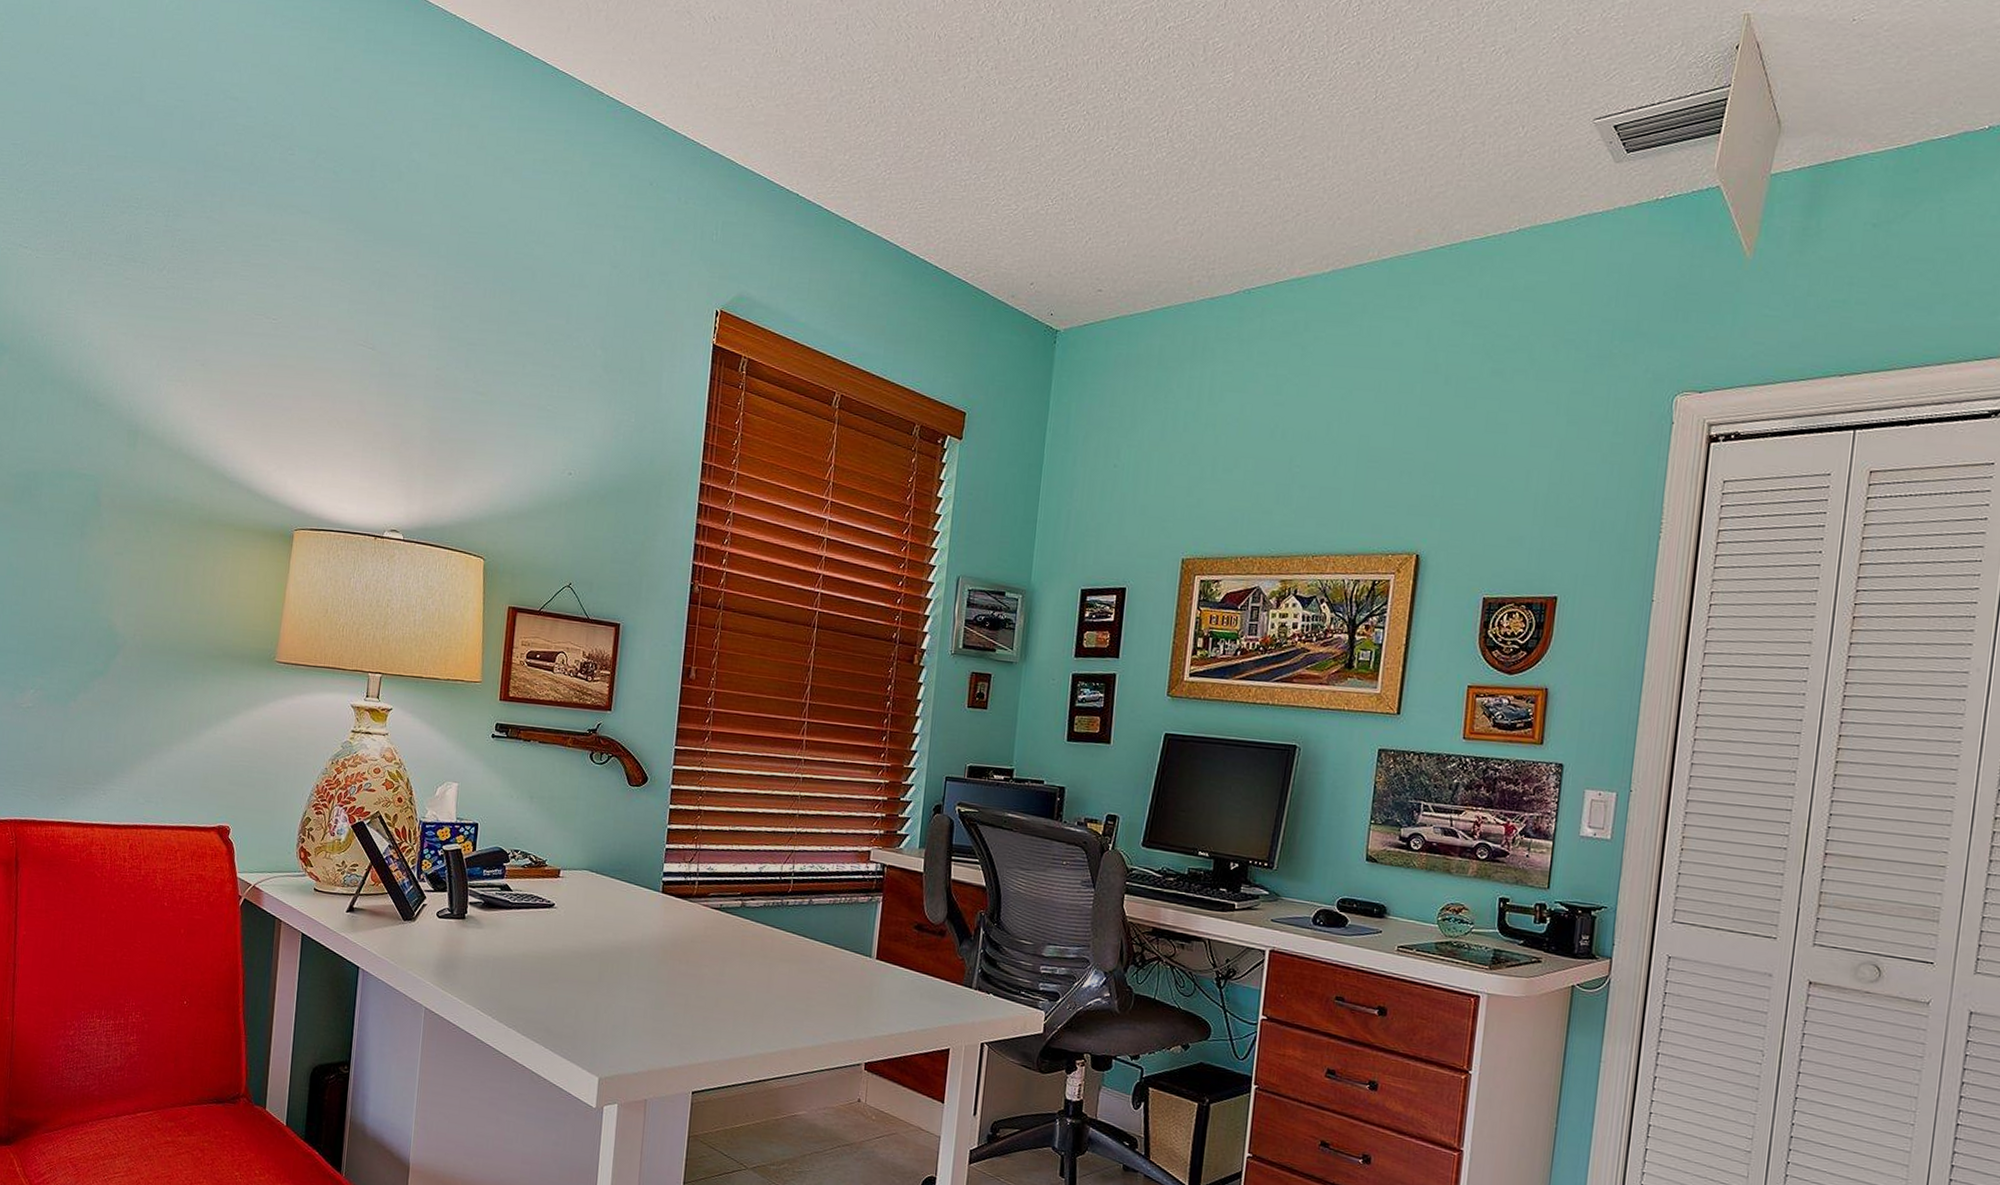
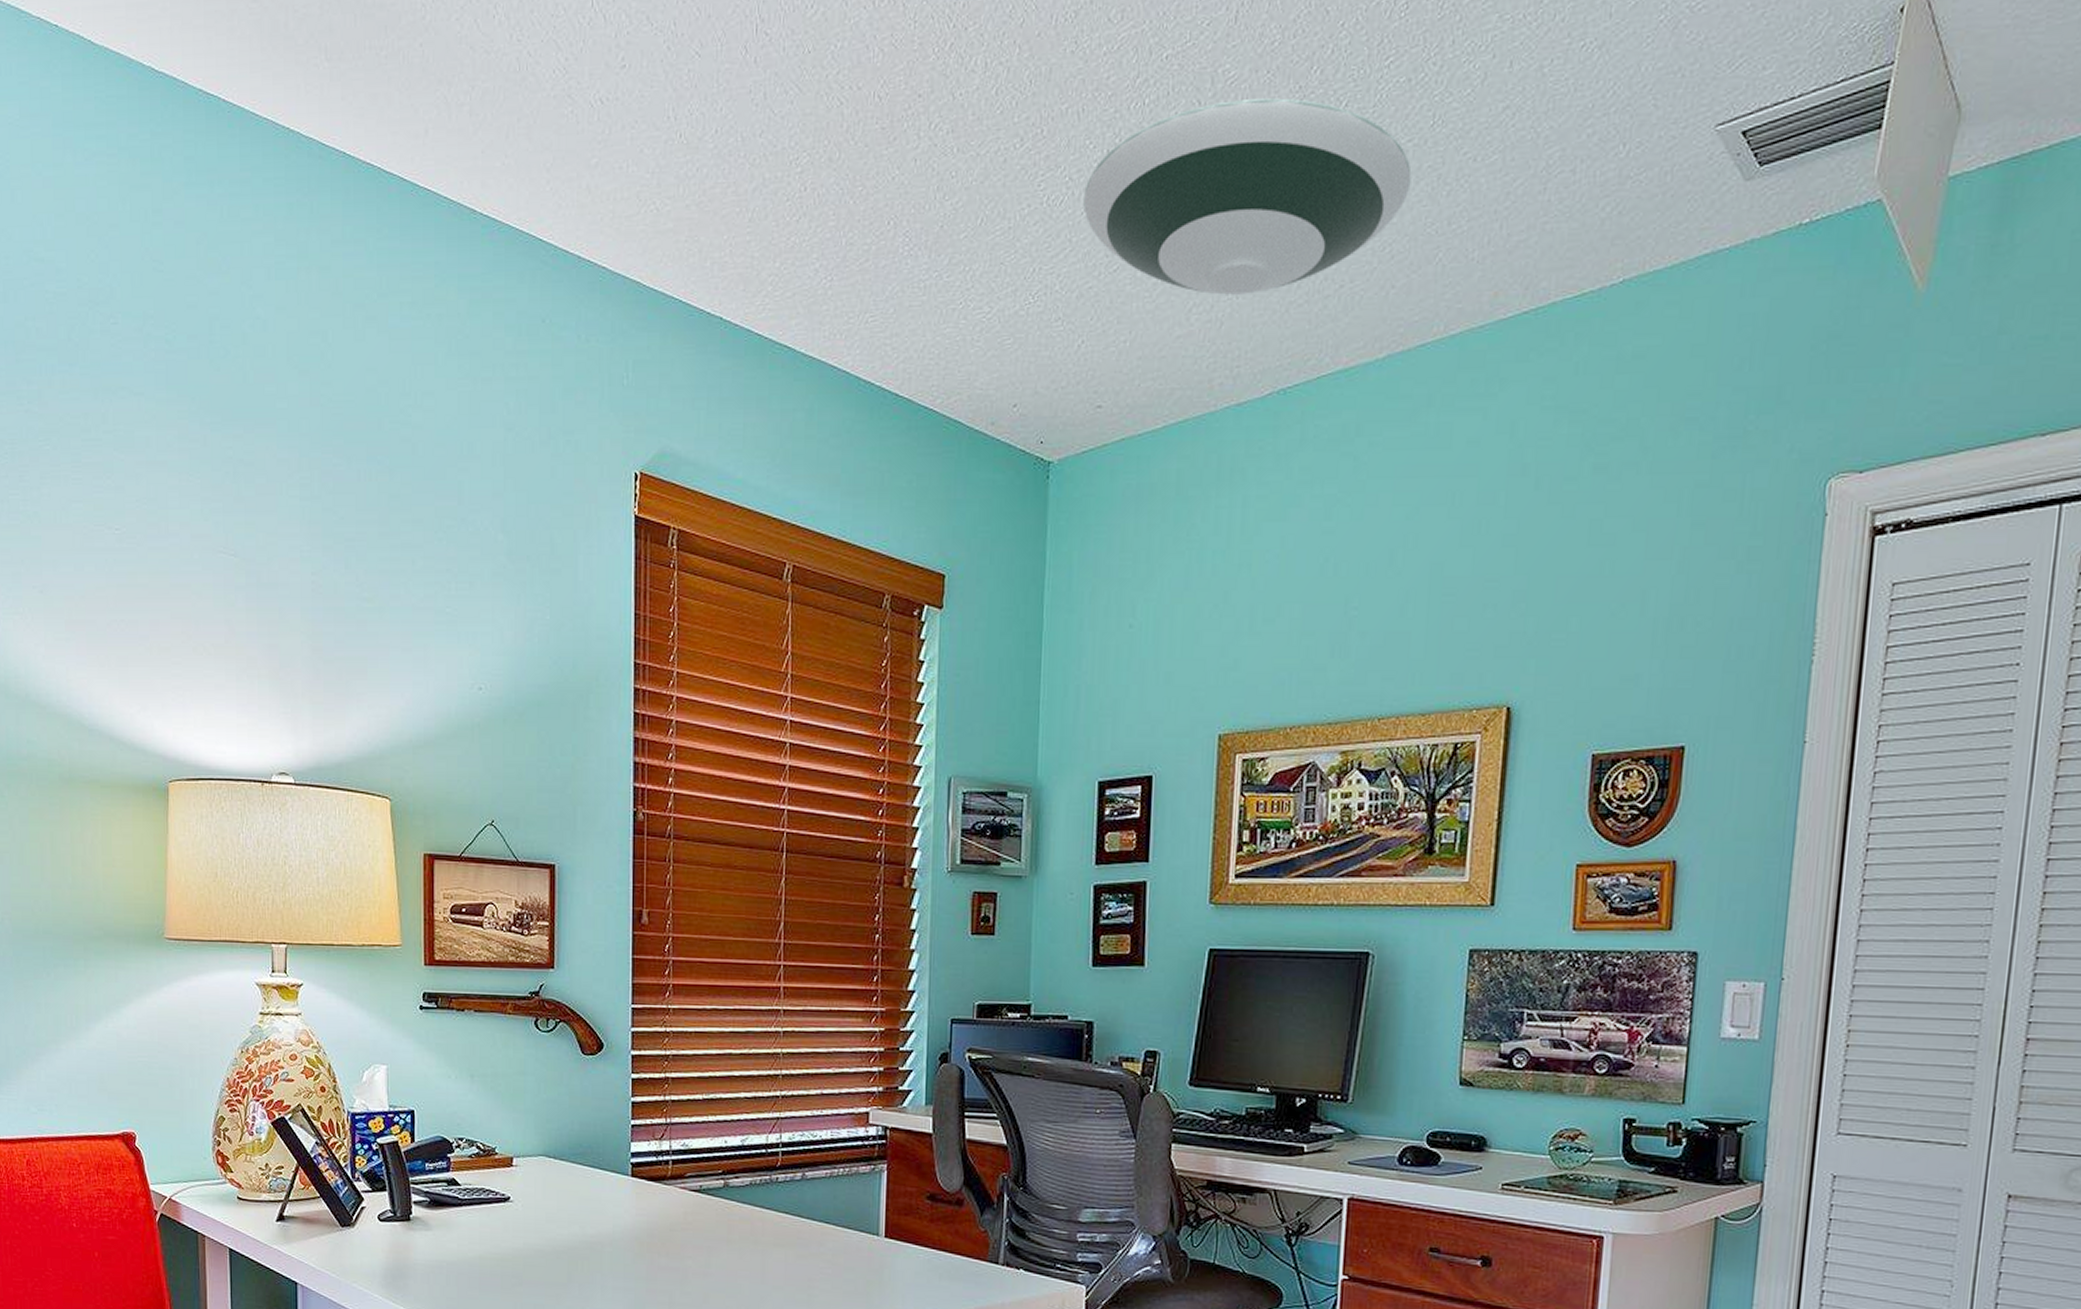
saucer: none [1096,65,1357,214] -> present [1083,98,1412,295]

